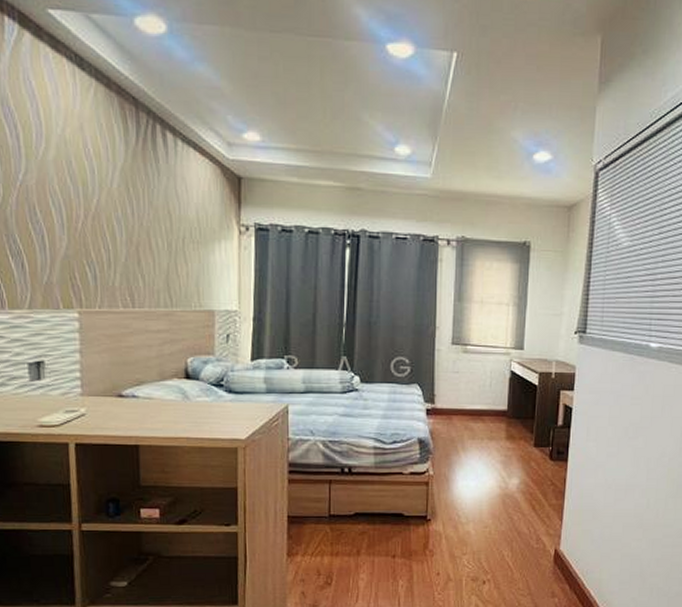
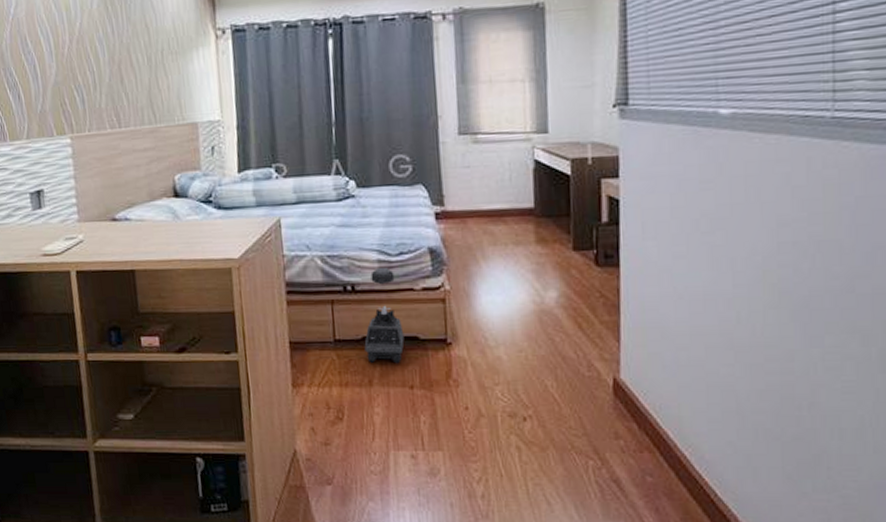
blender: none [355,453,391,537] -> present [364,267,405,364]

